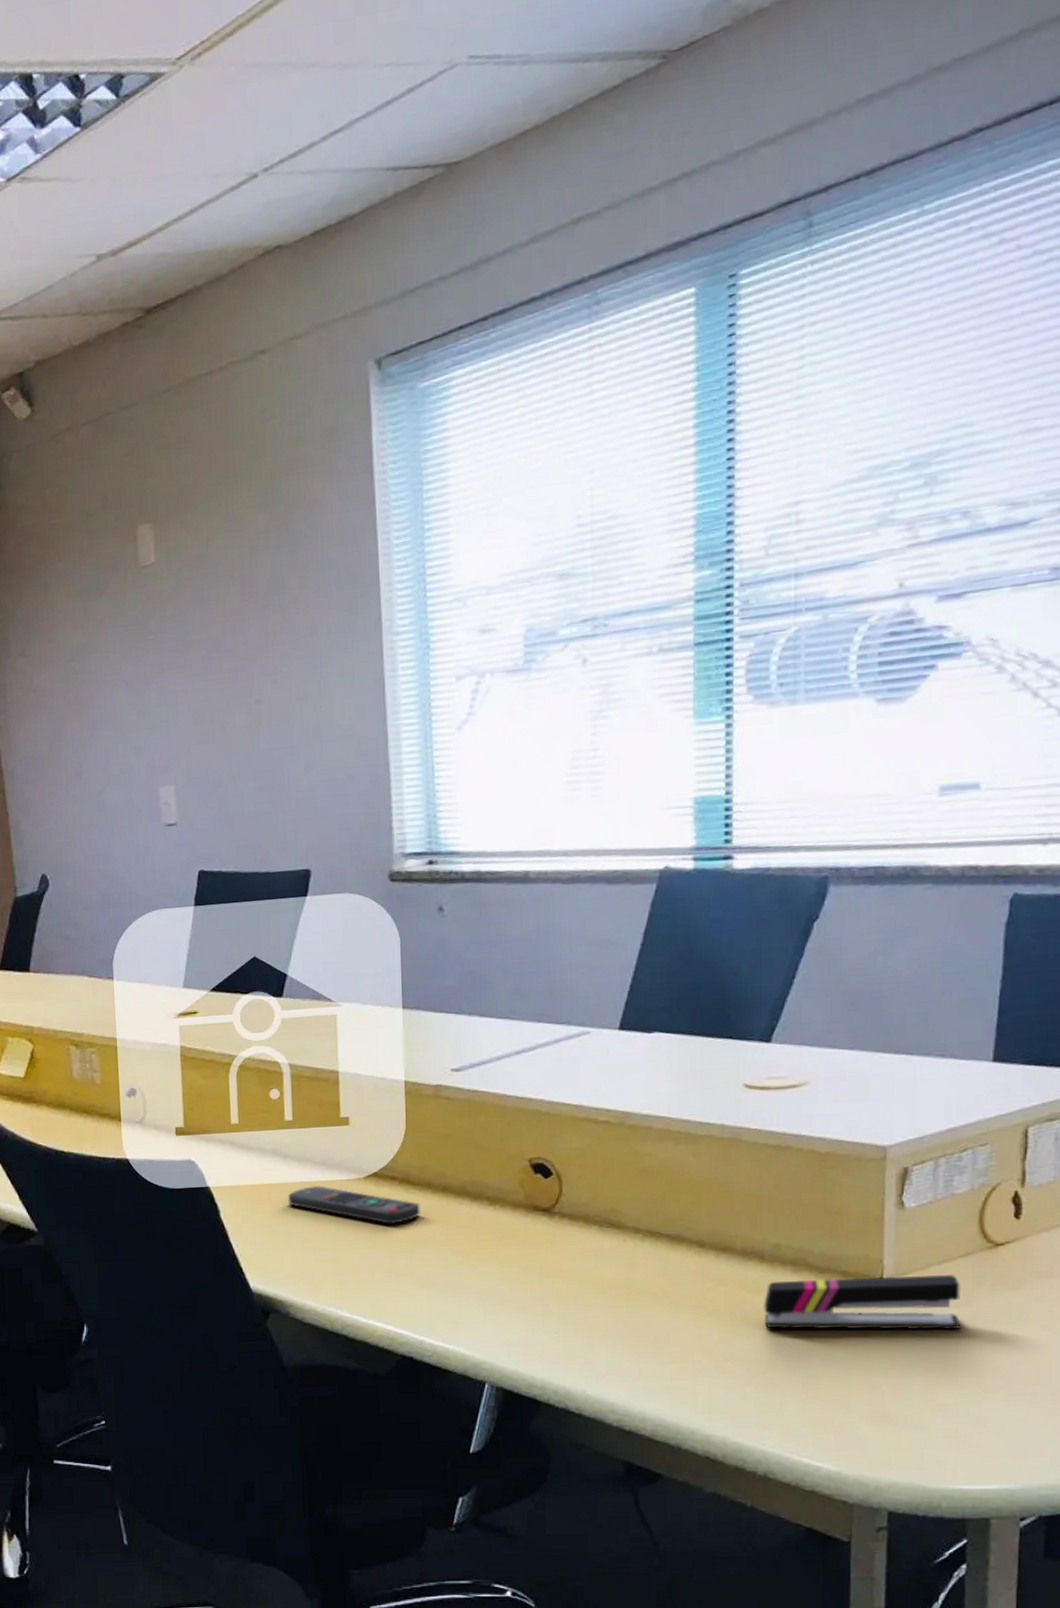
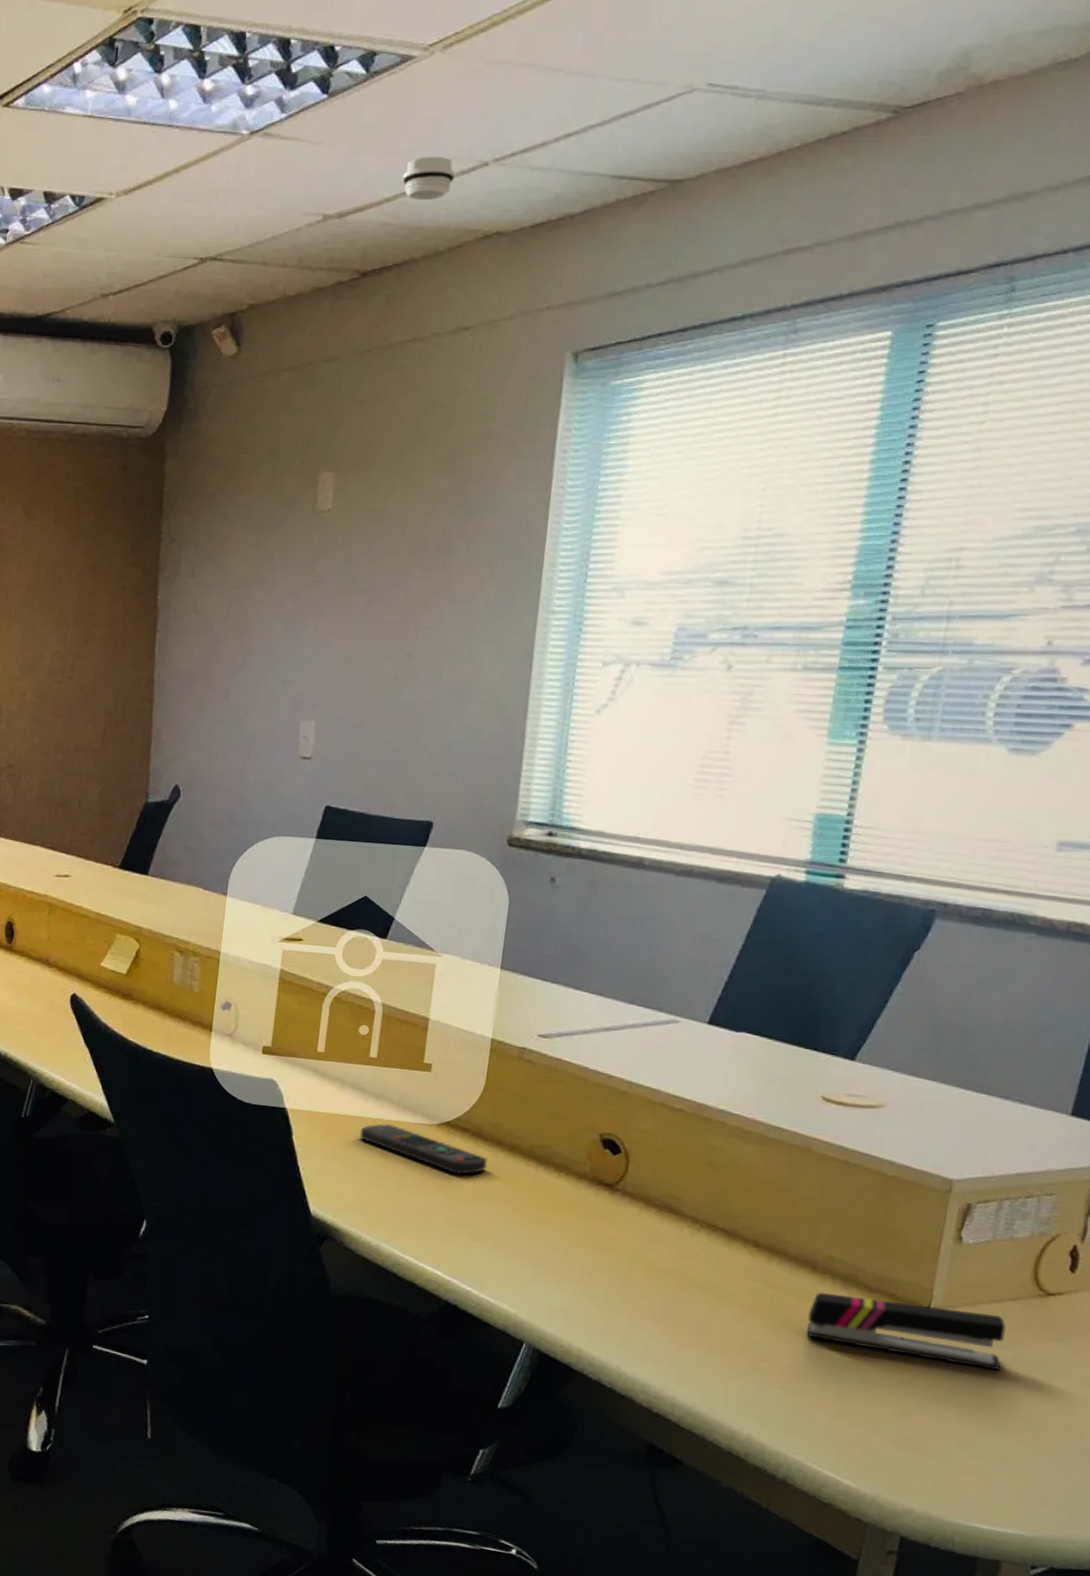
smoke detector: none [171,174,225,225] -> present [402,156,455,201]

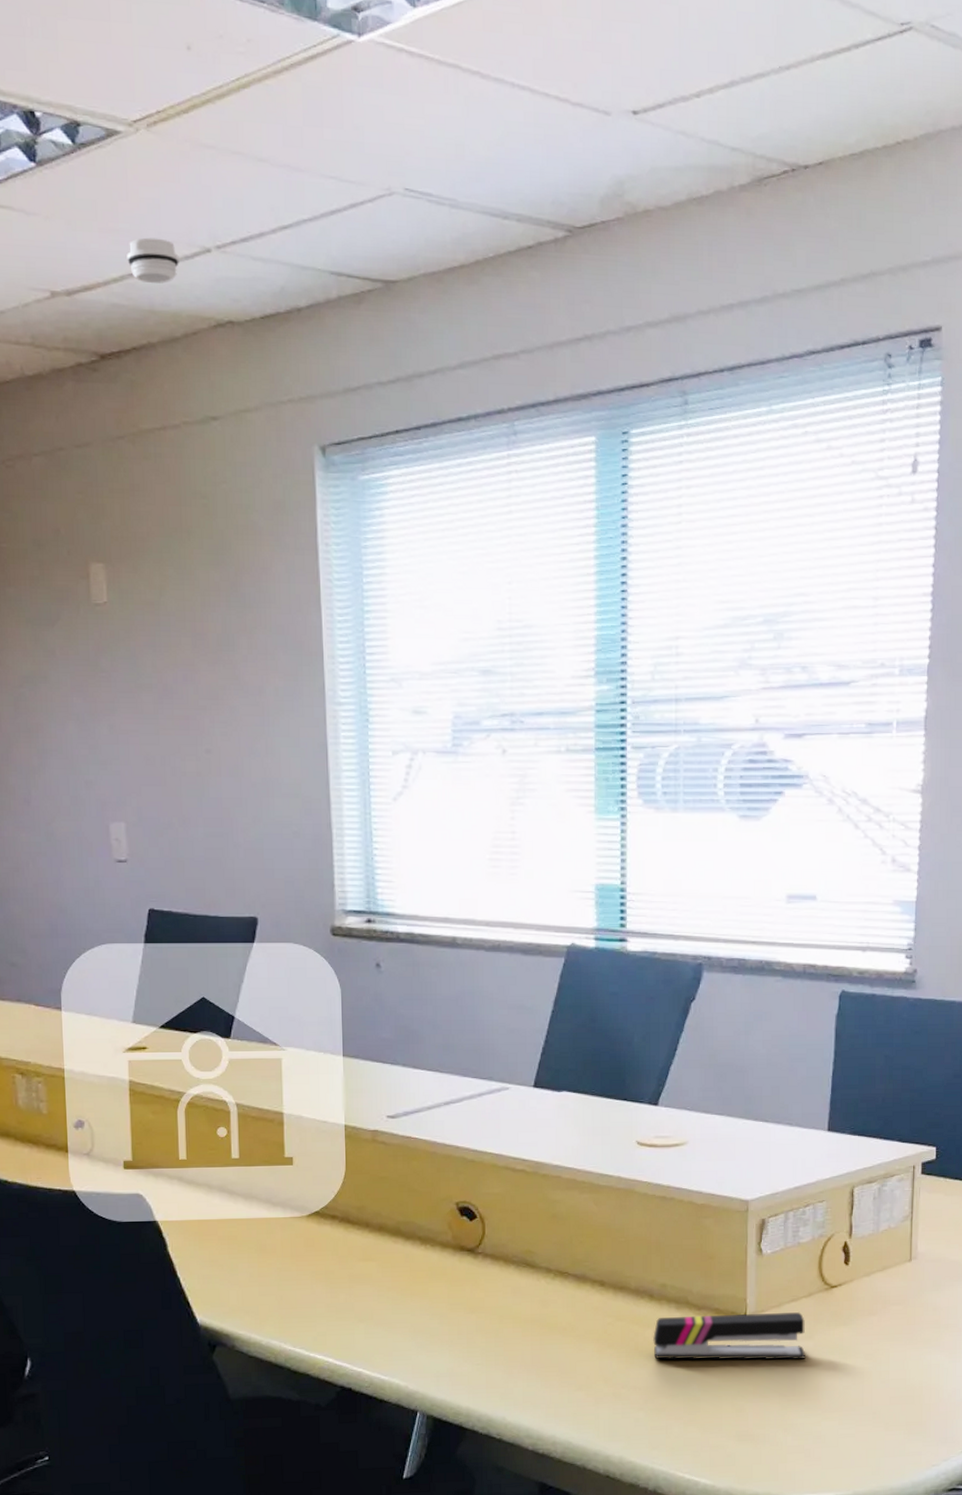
remote control: present [359,1123,488,1175] -> none [233,1221,360,1262]

